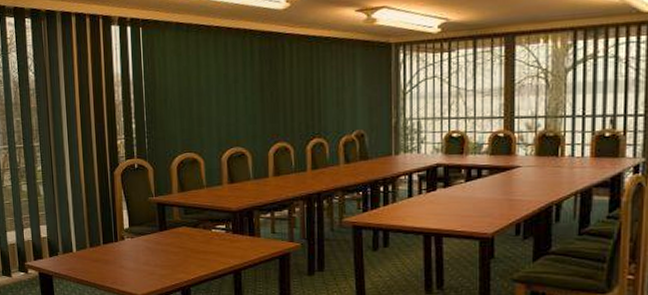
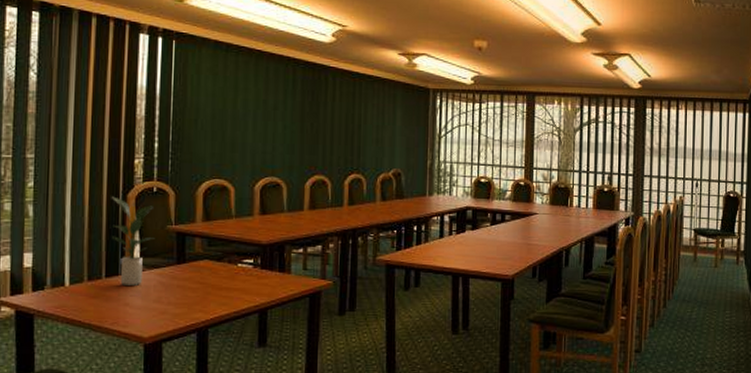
potted plant: none [101,174,140,251] -> present [111,196,155,285]

